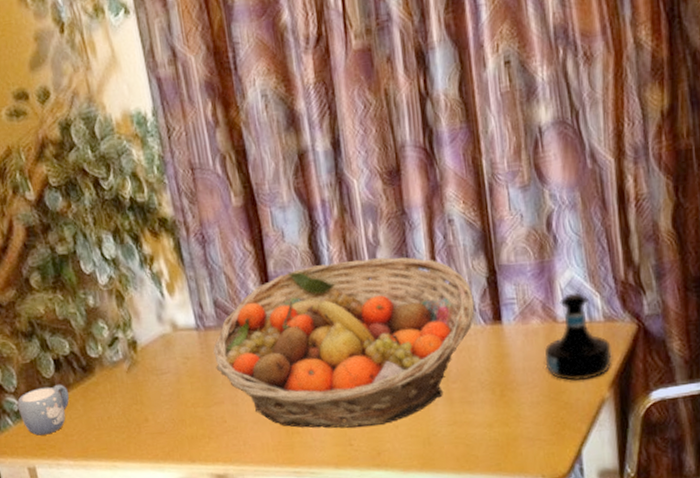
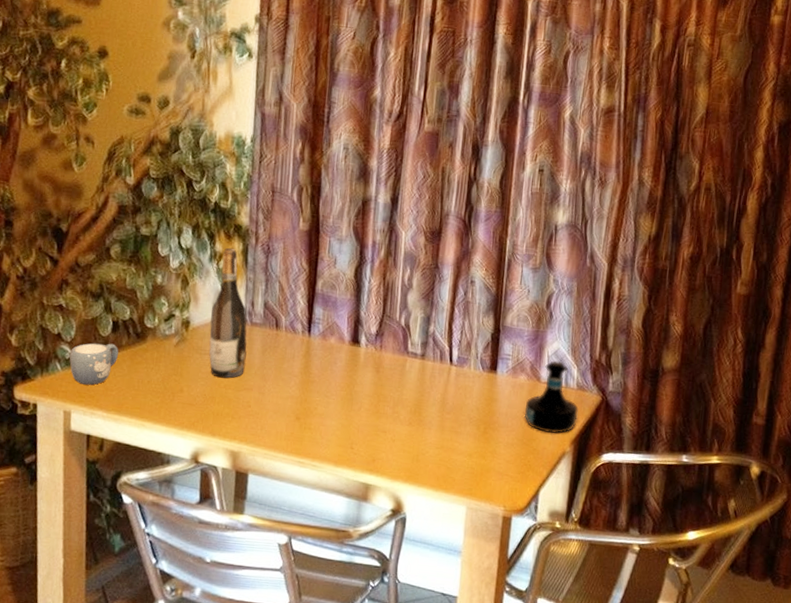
wine bottle: none [153,246,210,397] -> present [209,247,247,378]
fruit basket: present [213,257,475,428] -> none [253,292,478,436]

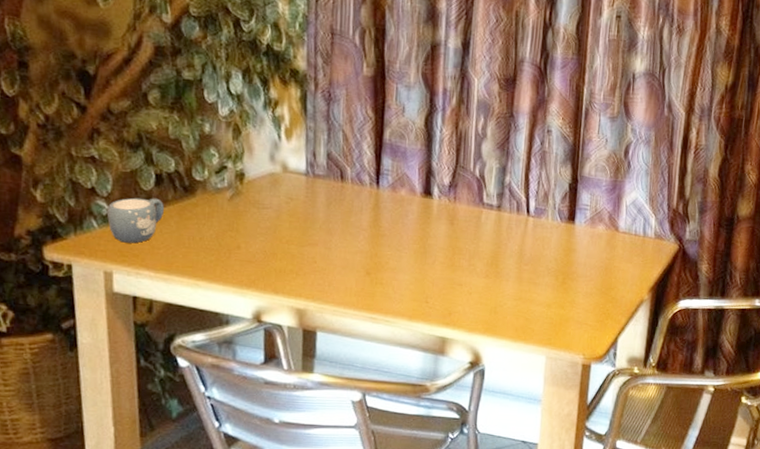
wine bottle: present [209,247,247,378] -> none [267,94,310,234]
tequila bottle: present [524,360,579,434] -> none [602,210,656,283]

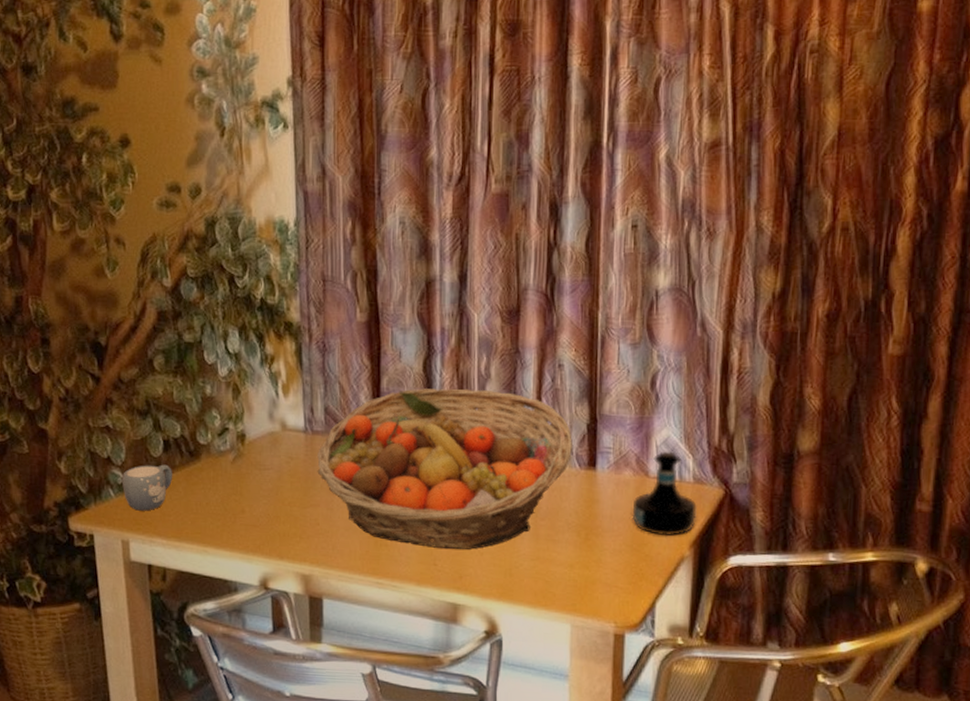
fruit basket: none [317,142,556,290] -> present [317,388,573,550]
tequila bottle: none [602,210,656,283] -> present [632,451,697,537]

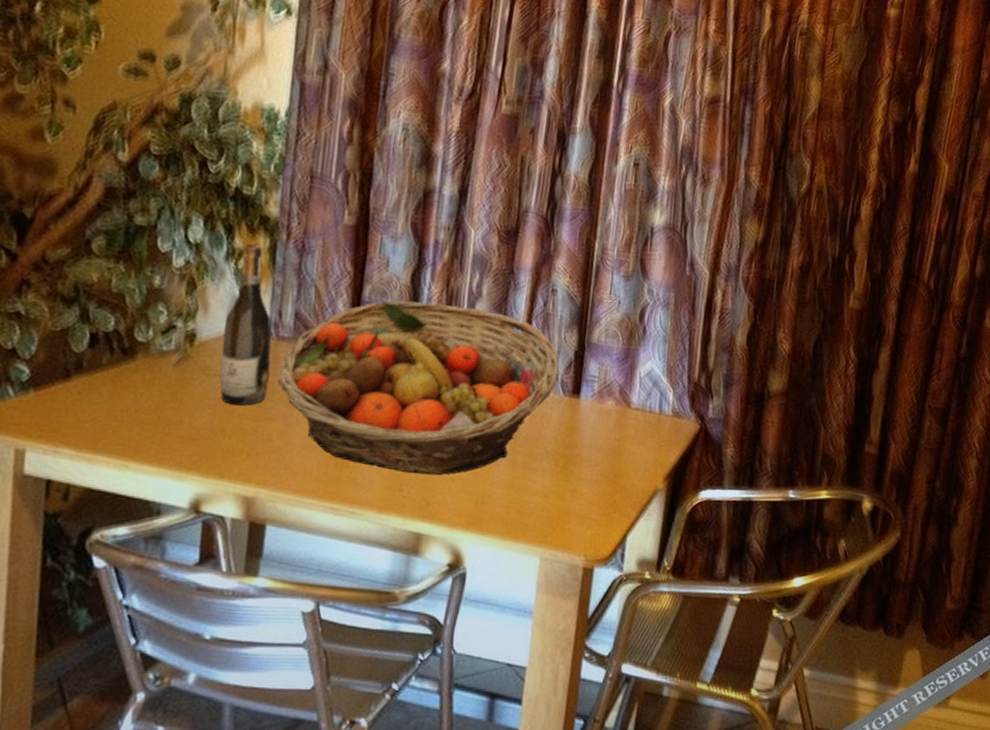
mug: present [121,464,173,511] -> none [26,361,97,416]
wine bottle: none [267,348,310,495] -> present [220,243,272,406]
tequila bottle: present [632,451,697,537] -> none [610,383,674,469]

